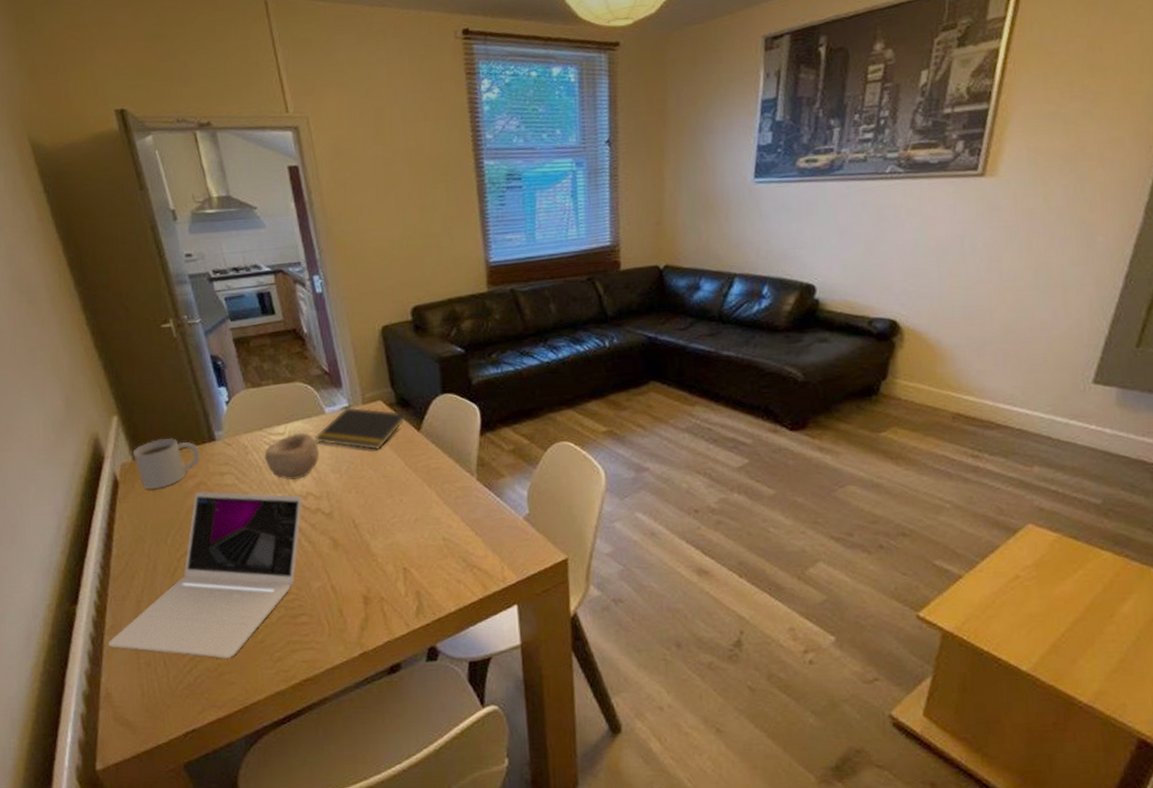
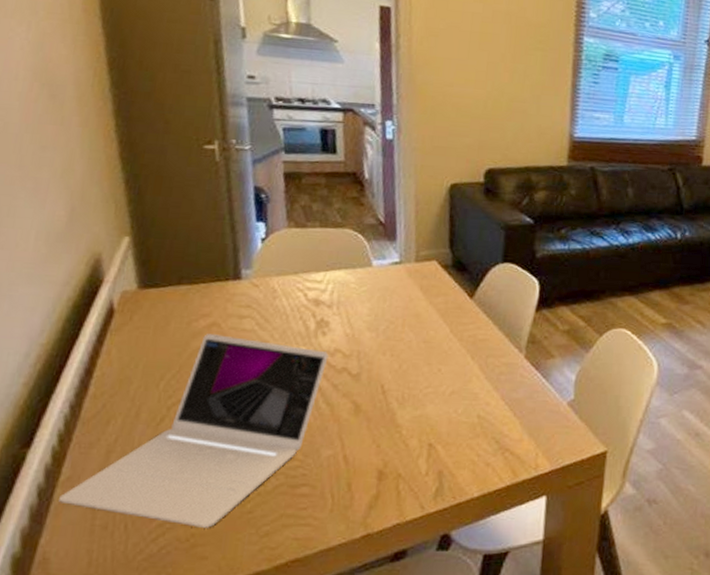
mug: present [133,437,200,489] -> none [139,268,220,325]
bowl: present [264,433,320,480] -> none [294,283,358,334]
notepad: present [315,407,408,450] -> none [356,263,463,312]

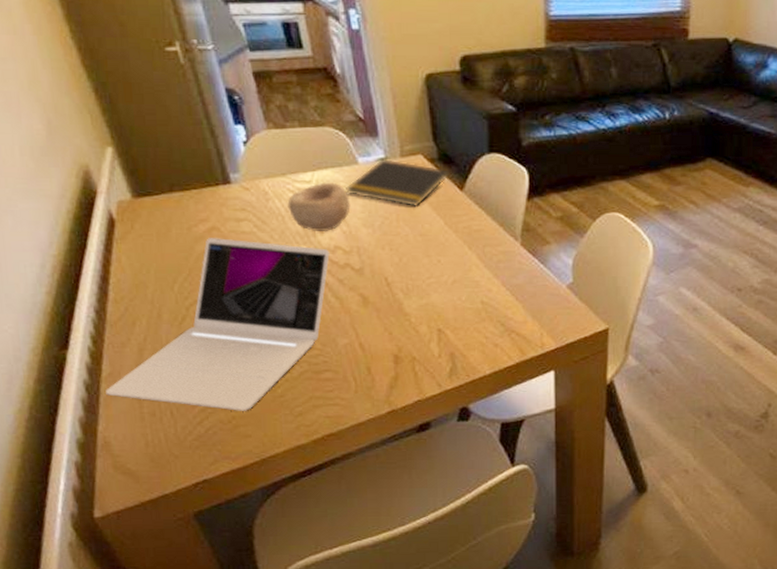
bowl: none [294,283,358,334] -> present [287,182,351,232]
notepad: none [356,263,463,312] -> present [346,159,451,206]

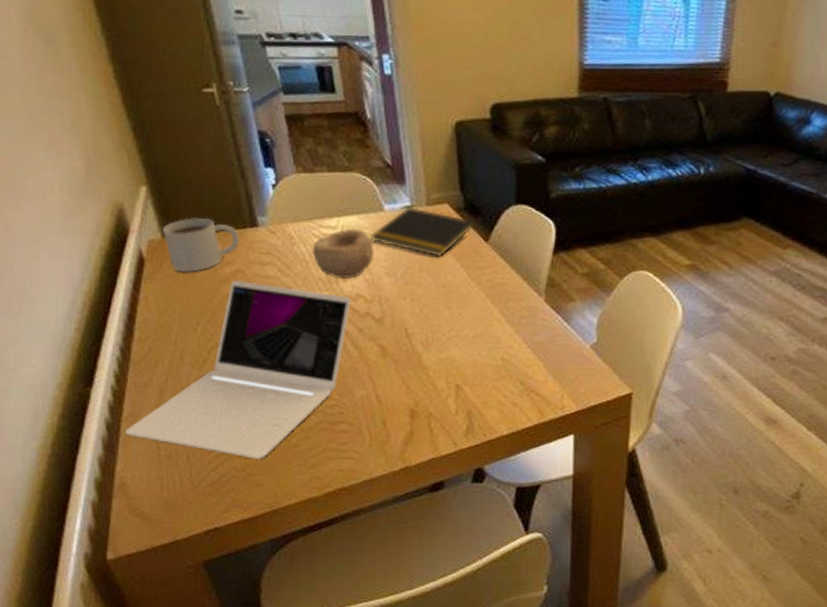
mug: none [132,176,213,231] -> present [163,217,239,272]

